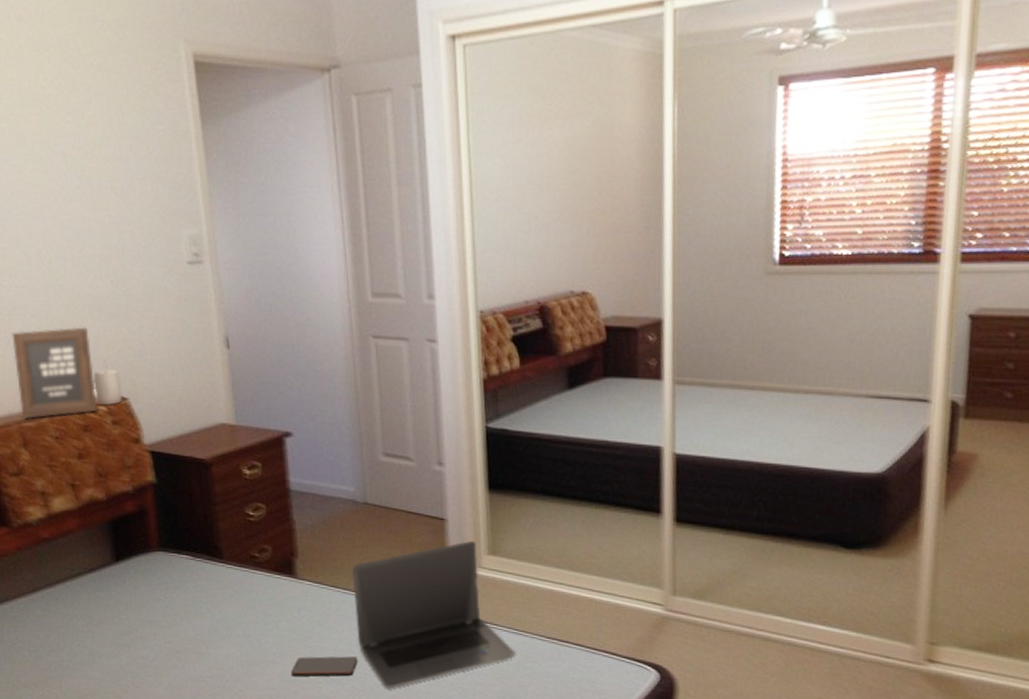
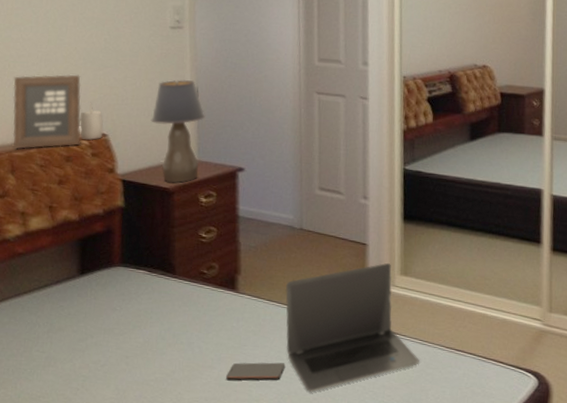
table lamp: none [176,327,240,453] -> present [150,79,205,183]

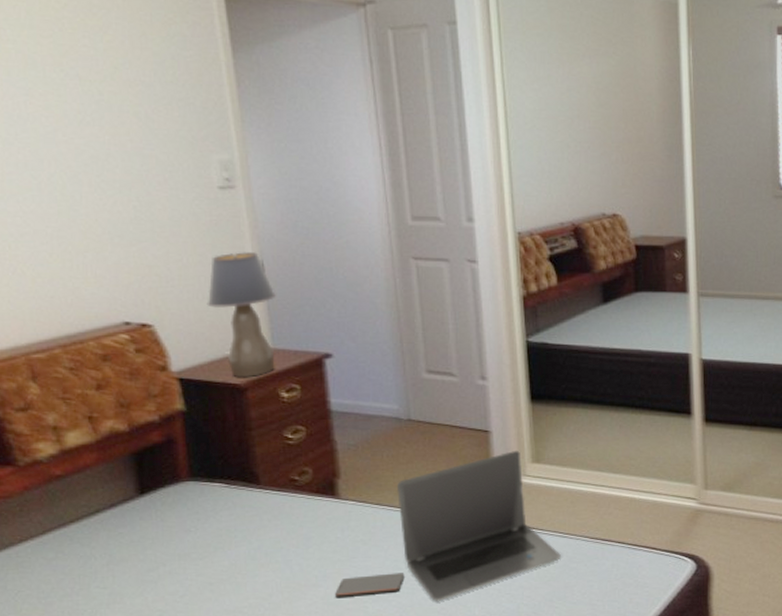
picture frame: present [12,74,81,149] -> none [18,253,118,351]
candle: present [80,102,104,140] -> none [114,286,147,333]

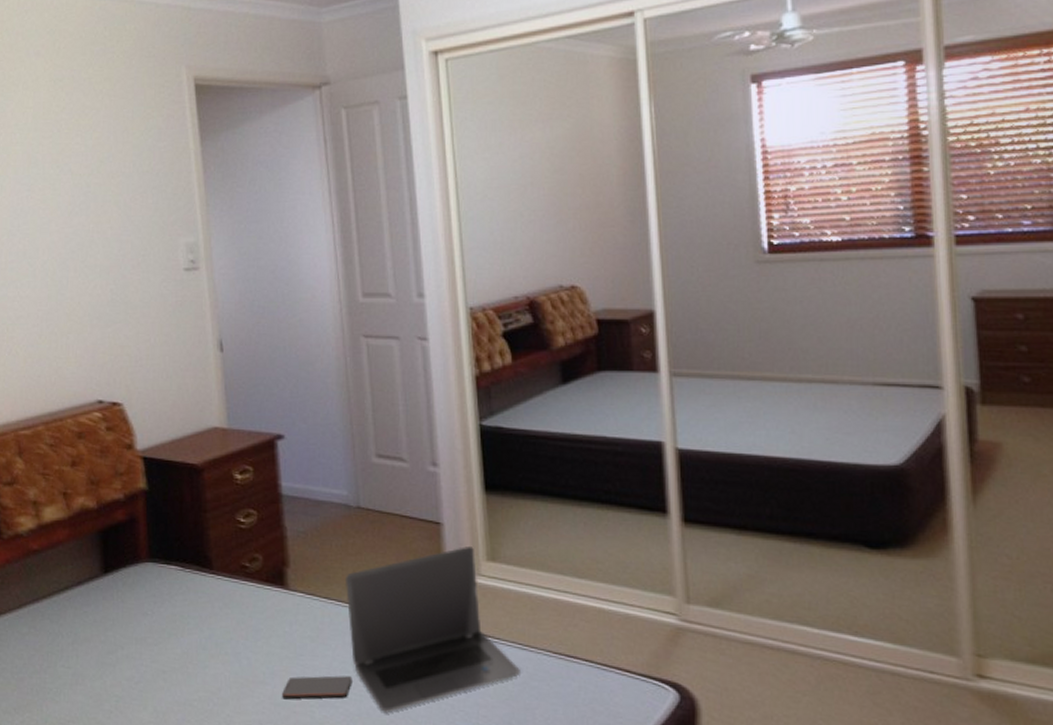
table lamp: present [206,251,276,378] -> none [170,330,232,458]

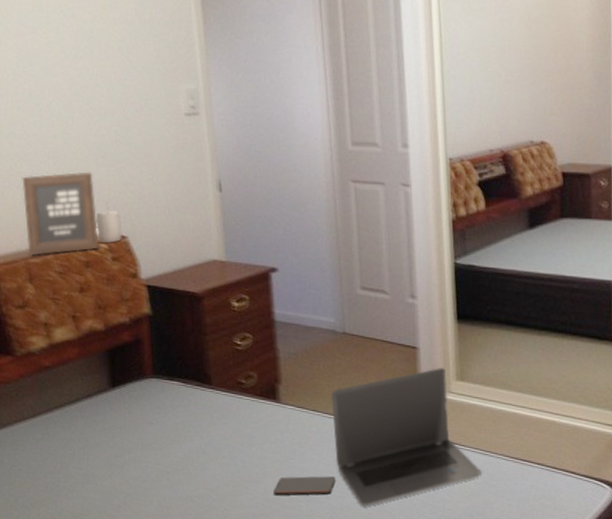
picture frame: none [13,334,92,427] -> present [22,171,99,256]
candle: none [90,366,117,411] -> present [96,201,122,243]

